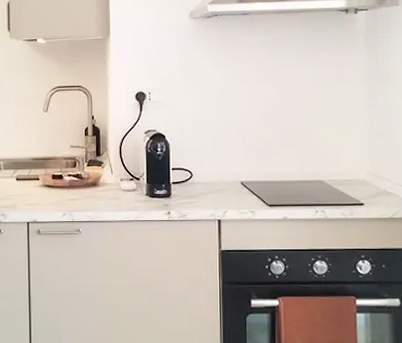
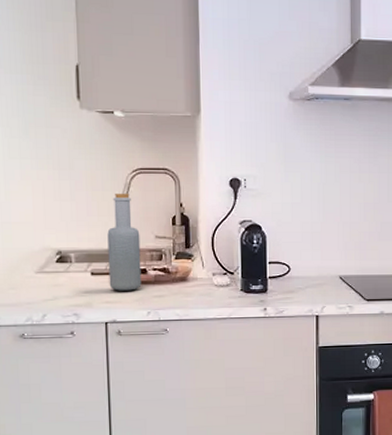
bottle: none [30,108,58,194] -> present [107,193,142,291]

